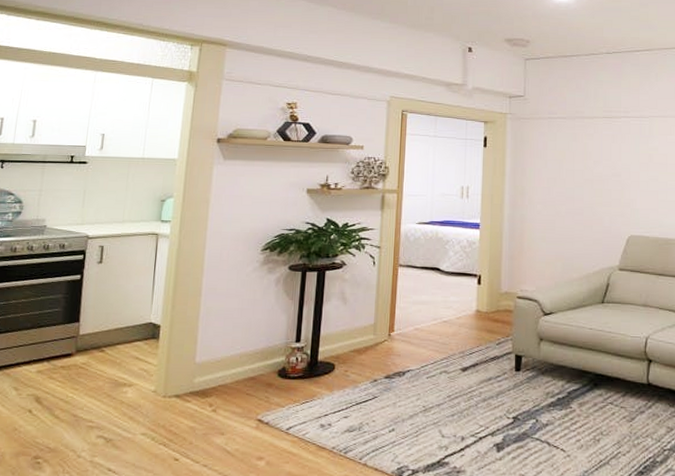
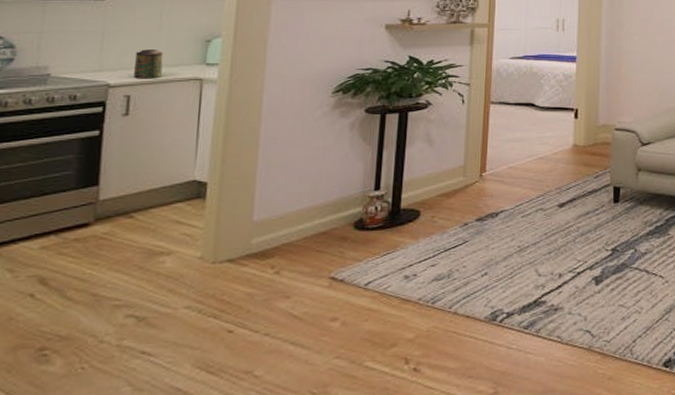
canister: none [106,207,129,233] -> present [134,50,164,79]

